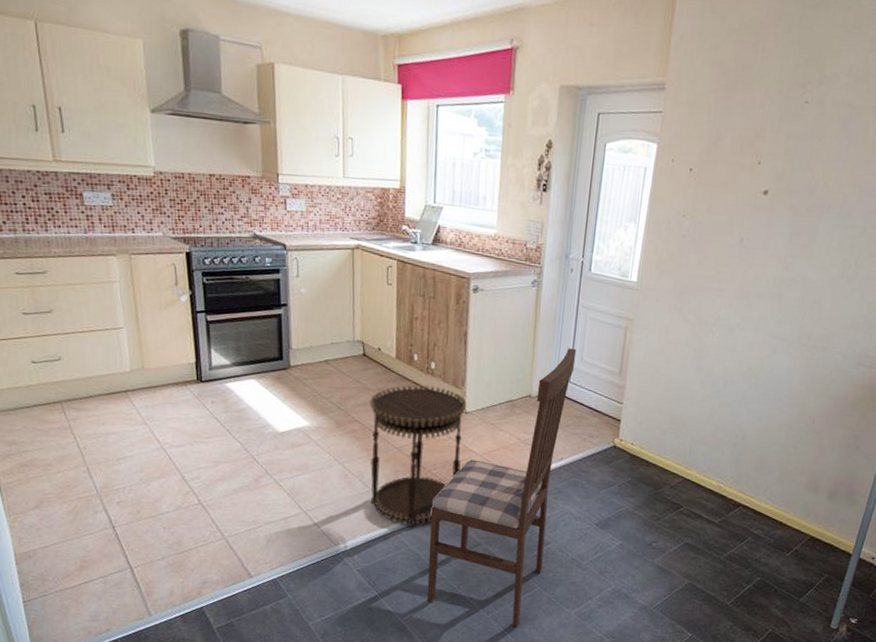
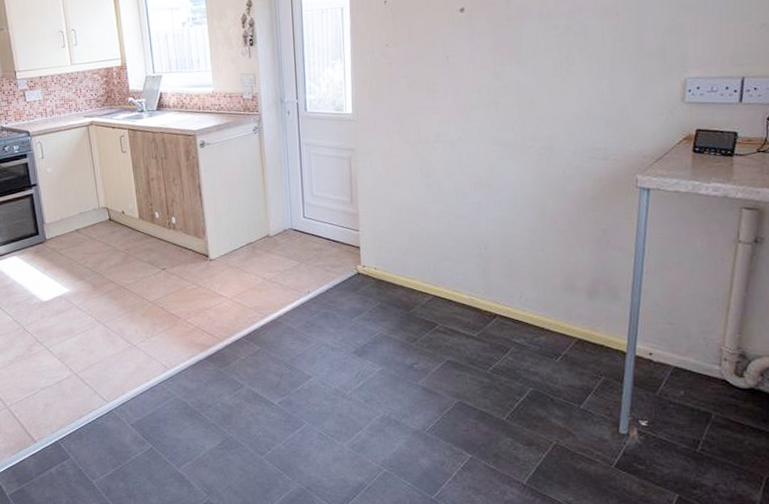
side table: present [369,385,467,527] -> none [121,239,214,377]
dining chair: present [427,348,577,628] -> none [191,185,308,467]

